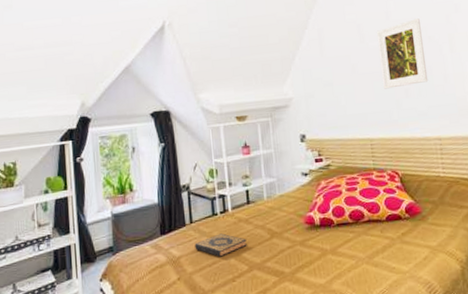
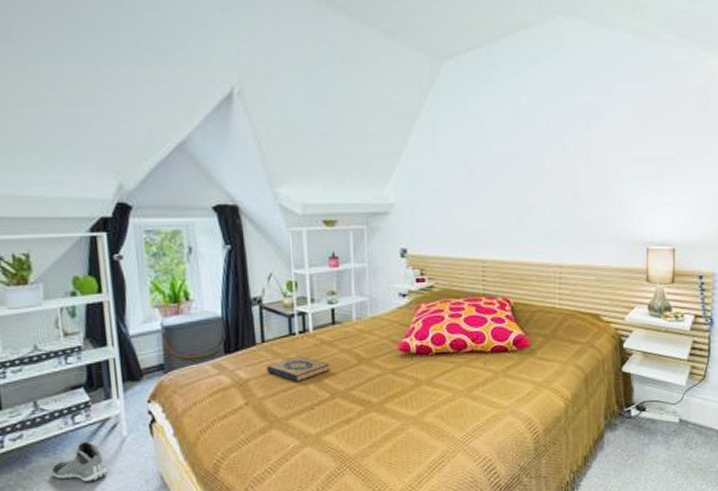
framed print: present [377,18,429,89] -> none [504,122,556,204]

